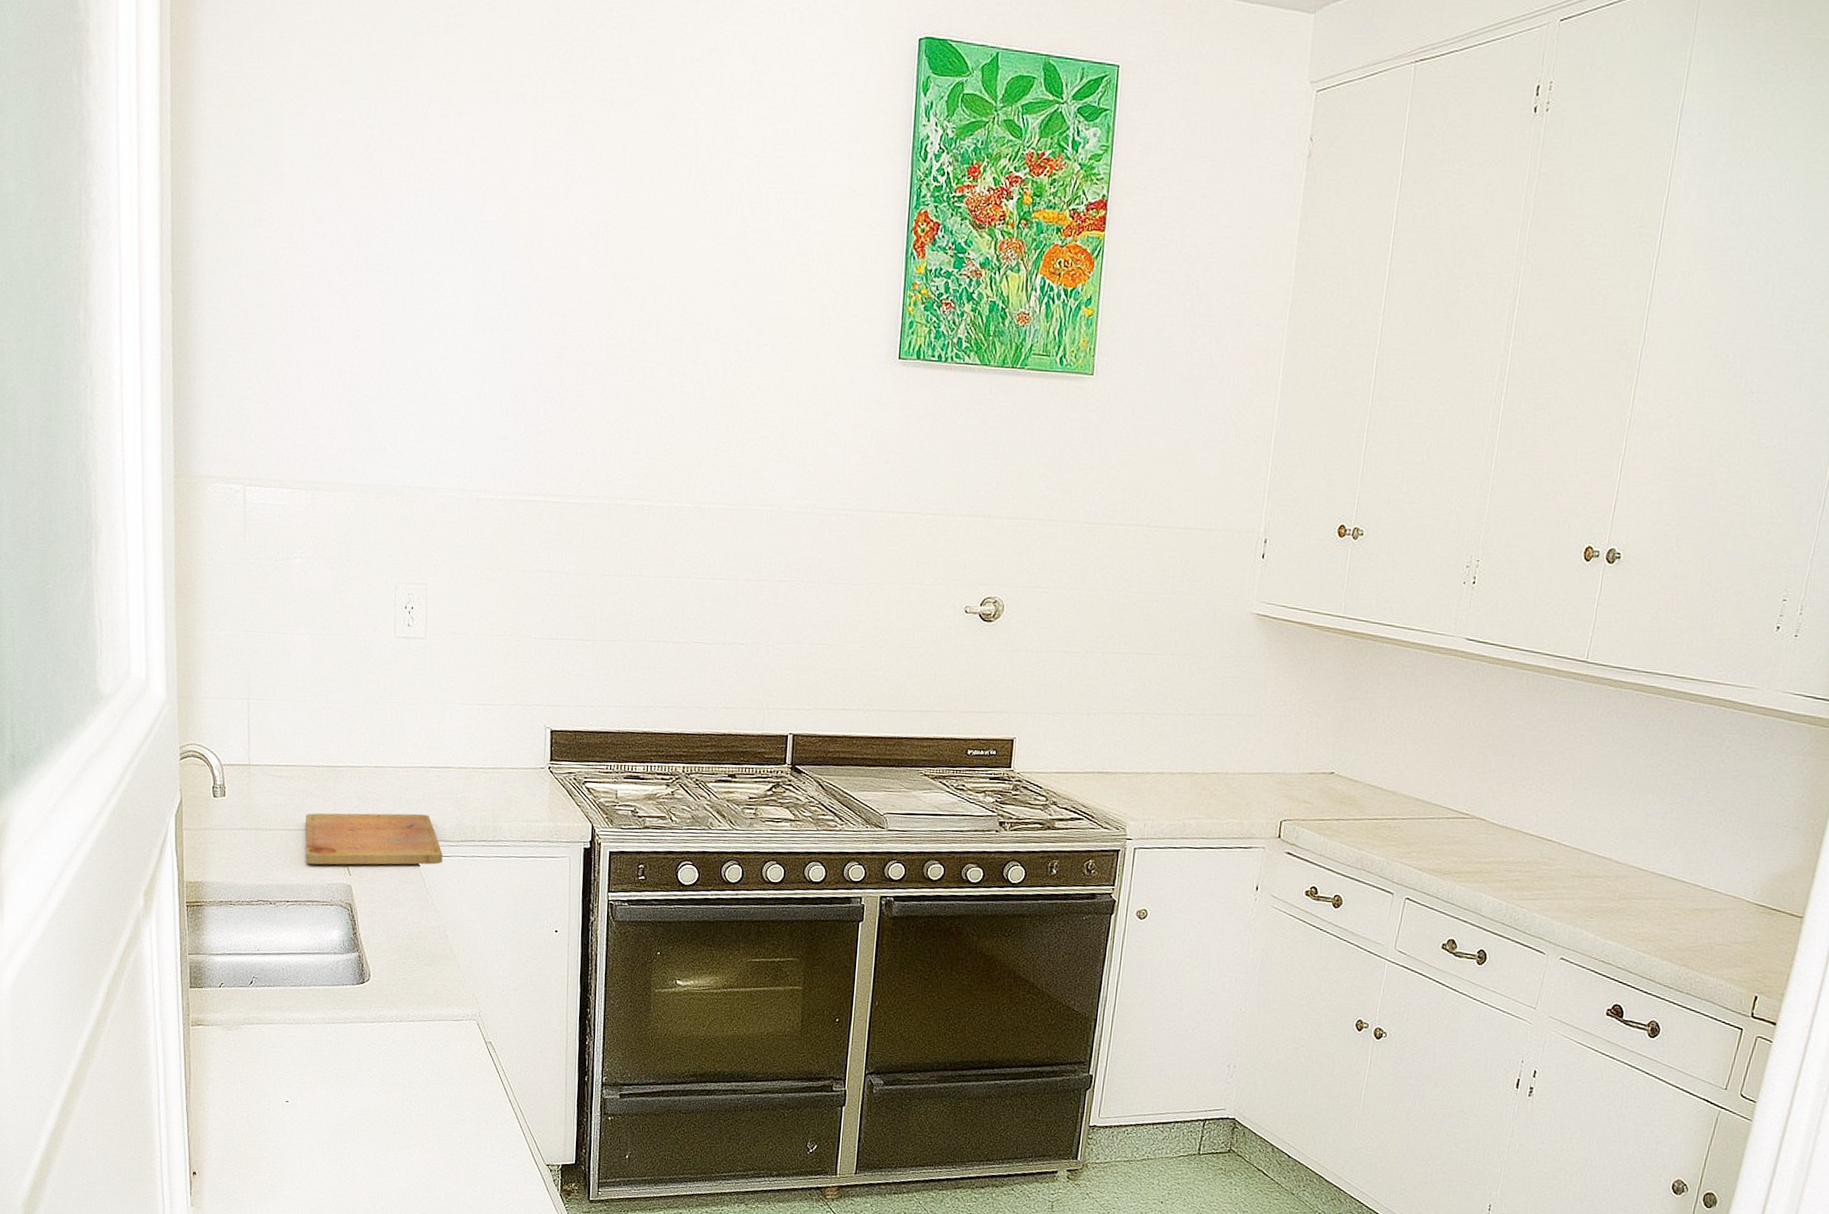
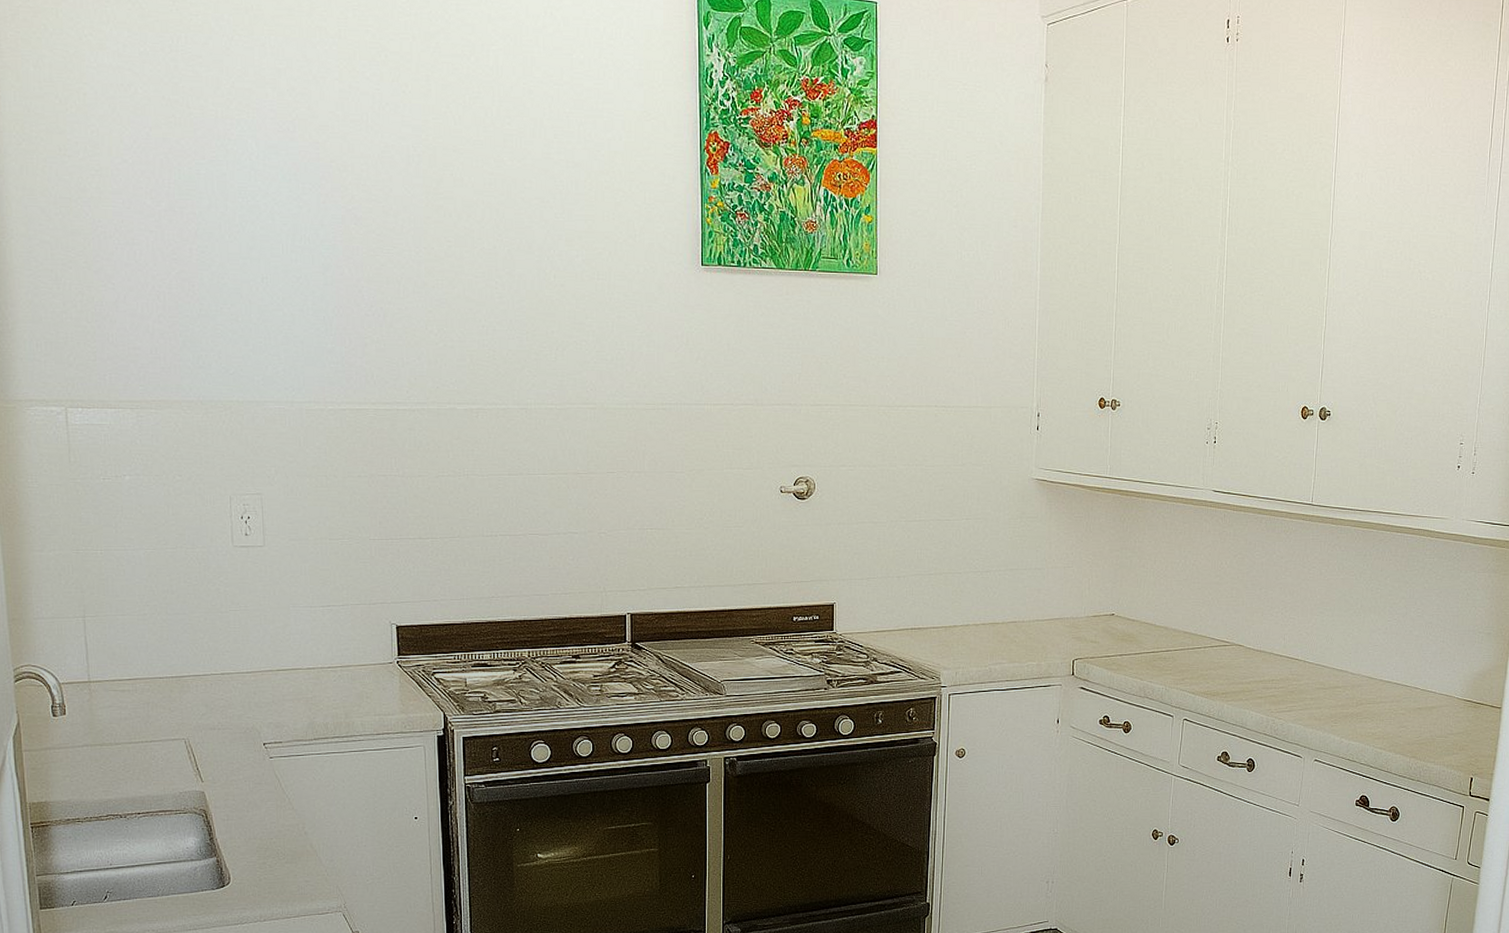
cutting board: present [305,813,443,865] -> none [152,716,297,775]

